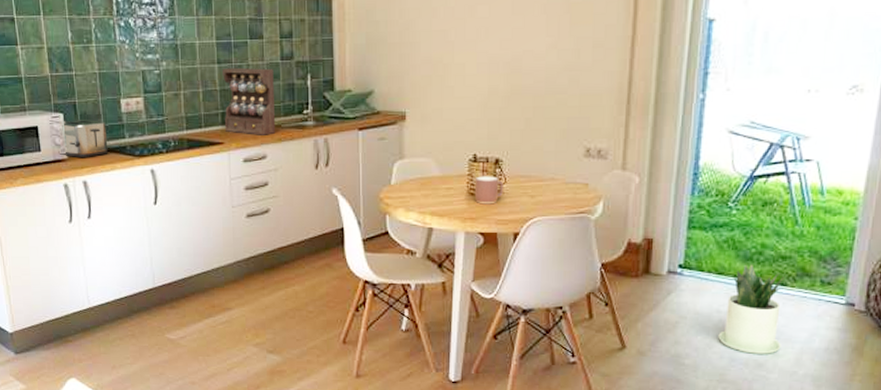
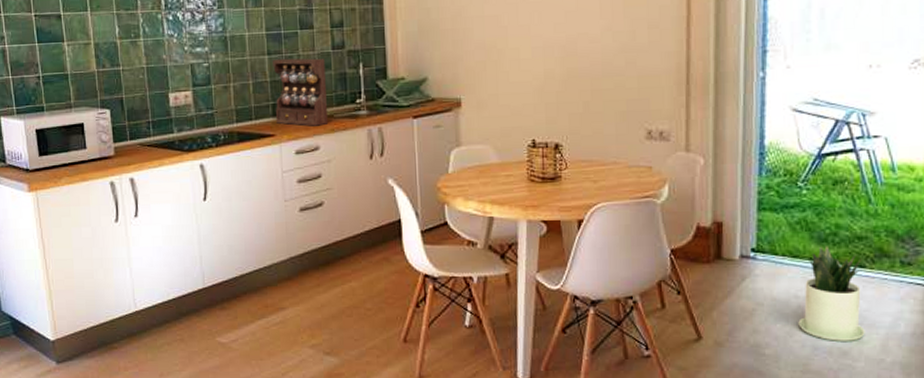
toaster: present [58,118,108,158] -> none [105,114,156,155]
mug: present [474,176,503,205] -> none [534,161,565,191]

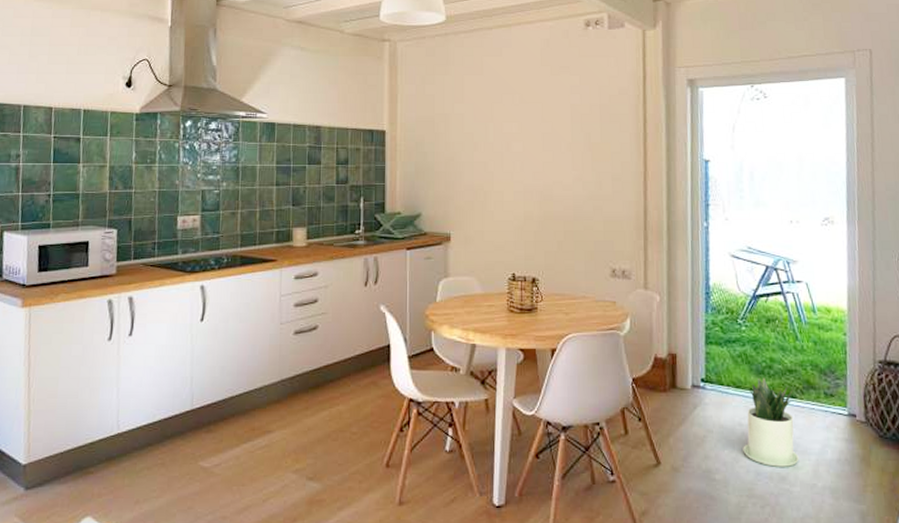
spice rack: present [273,58,329,126] -> none [278,189,329,253]

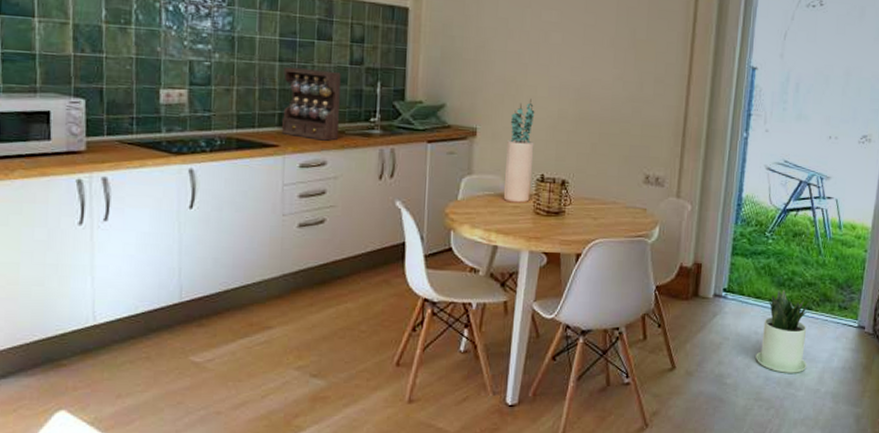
spice rack: none [278,189,329,253] -> present [281,66,341,141]
vase: none [478,203,504,302] -> present [503,98,535,203]

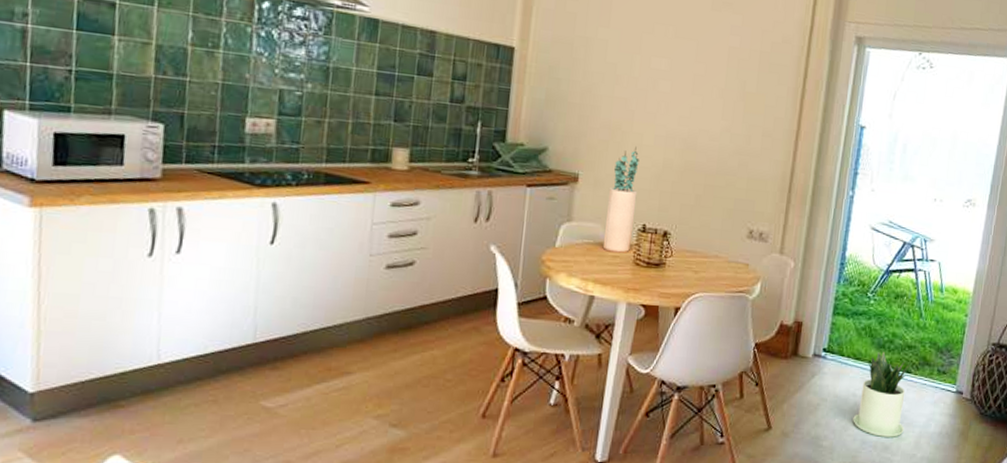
spice rack: present [281,66,341,141] -> none [373,101,440,180]

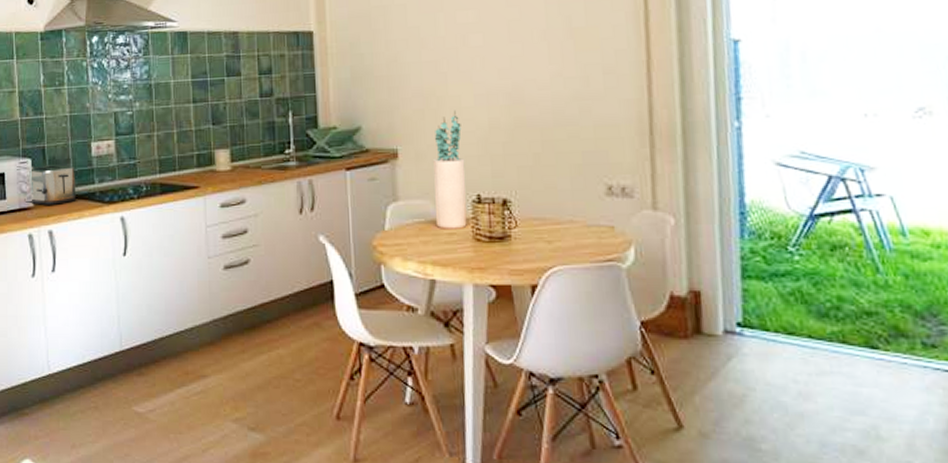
toaster: none [148,132,221,181] -> present [24,164,77,206]
planter: present [853,351,909,437] -> none [800,321,885,438]

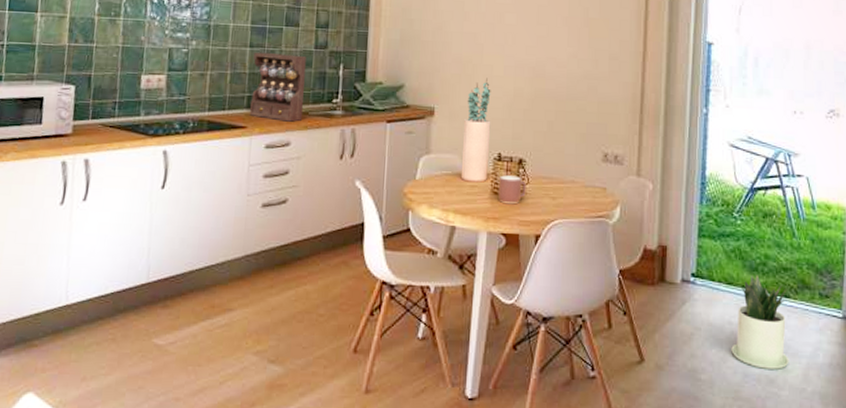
toaster: present [24,164,77,206] -> none [62,92,121,135]
spice rack: none [198,106,256,178] -> present [249,52,306,122]
mug: none [480,219,515,252] -> present [497,175,526,205]
planter: none [800,321,885,438] -> present [731,274,789,369]

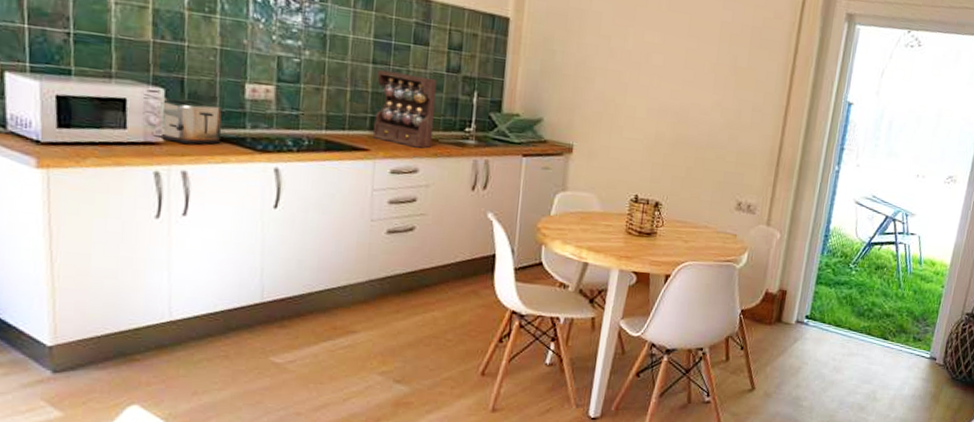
toaster: none [62,92,121,135] -> present [152,97,222,145]
vase: present [460,77,491,183] -> none [596,118,632,223]
mug: present [497,175,526,205] -> none [632,216,661,245]
planter: present [731,274,789,369] -> none [832,319,887,399]

